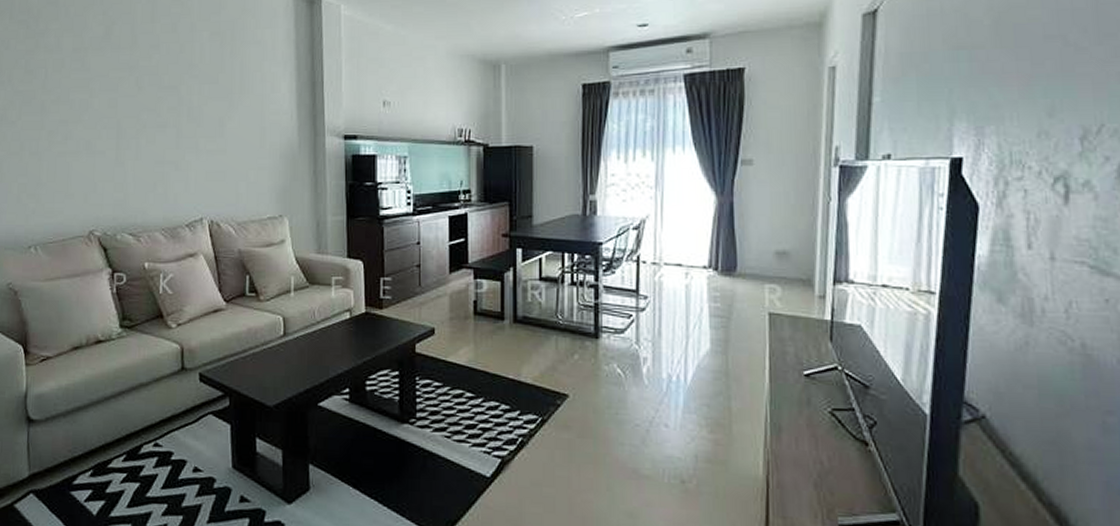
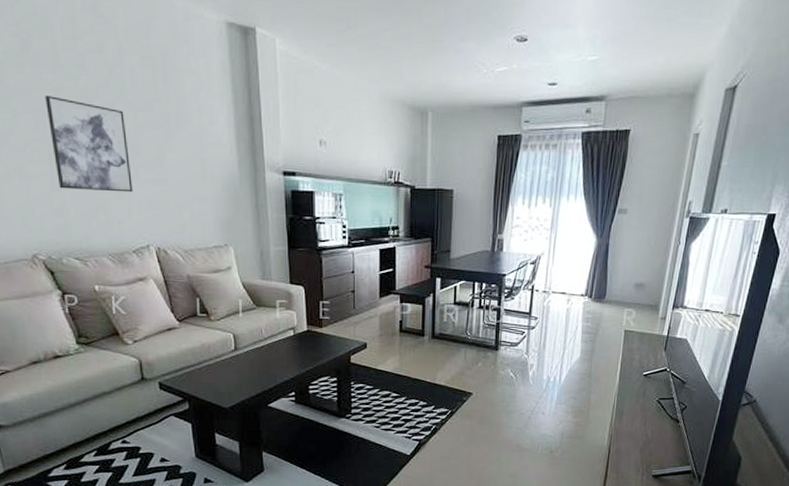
wall art: none [120,74,192,164] -> present [45,94,133,193]

